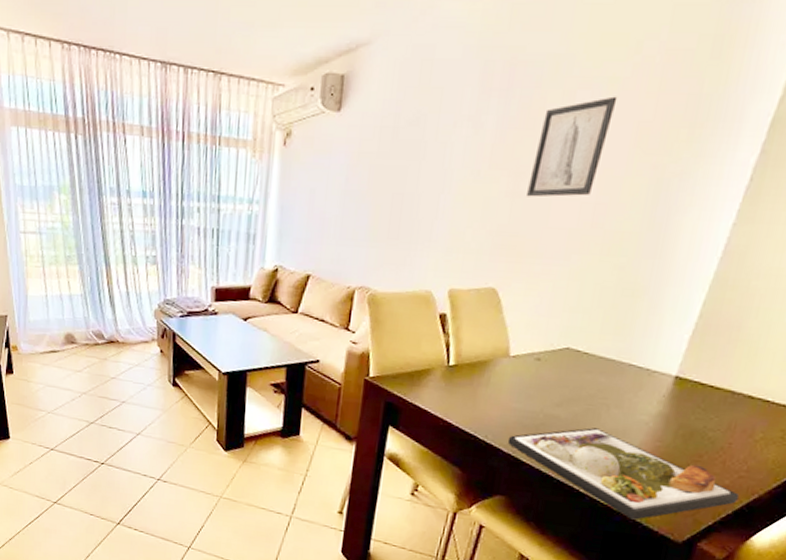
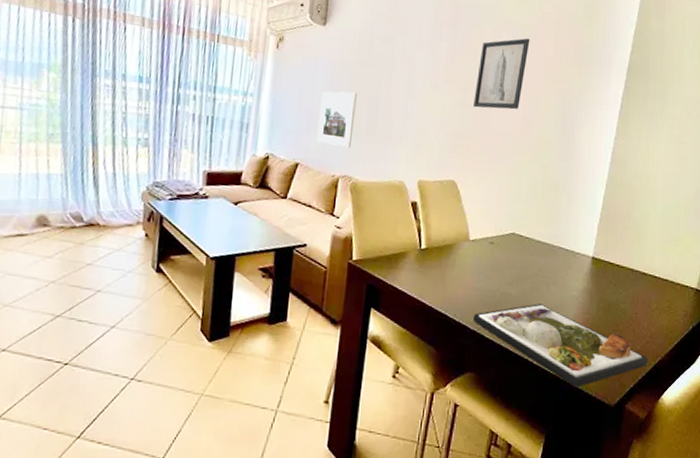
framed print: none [330,189,378,256] -> present [317,91,357,149]

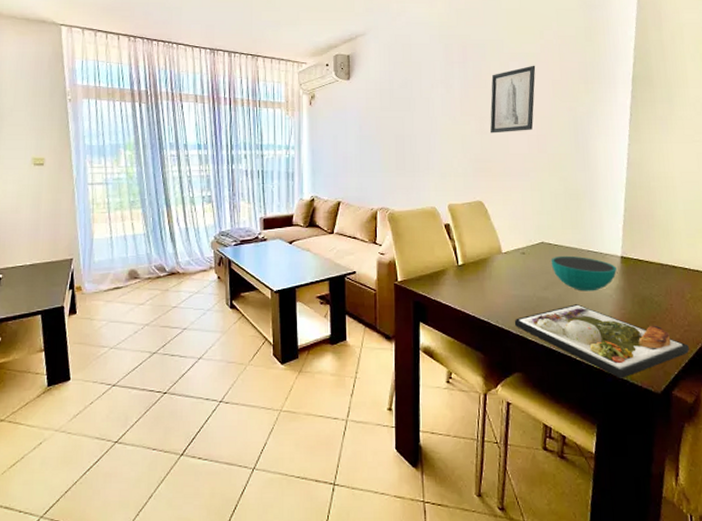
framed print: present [317,91,357,149] -> none [353,134,385,184]
bowl: none [519,250,587,292] -> present [551,255,617,292]

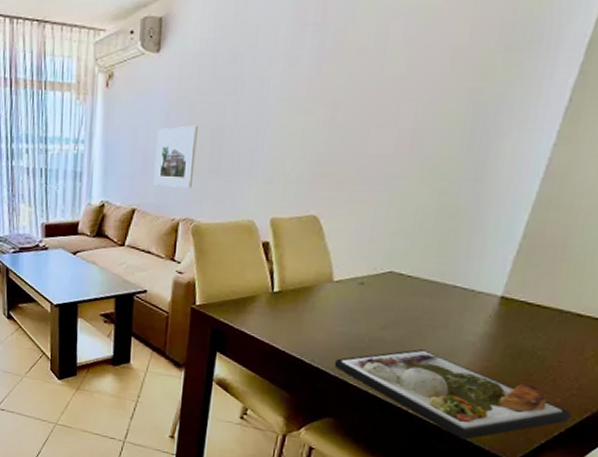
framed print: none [353,134,385,184] -> present [154,125,198,189]
wall art: present [490,65,536,133] -> none [344,25,431,126]
bowl: present [551,255,617,292] -> none [397,290,492,337]

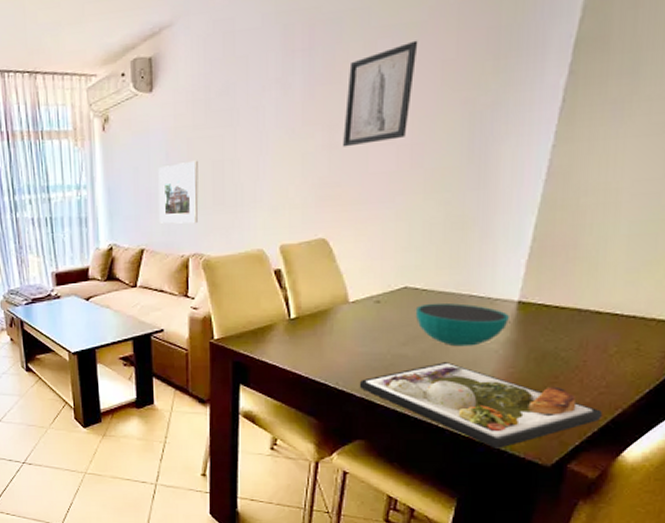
wall art: none [344,25,431,126] -> present [343,40,418,147]
bowl: none [397,290,492,337] -> present [415,302,511,347]

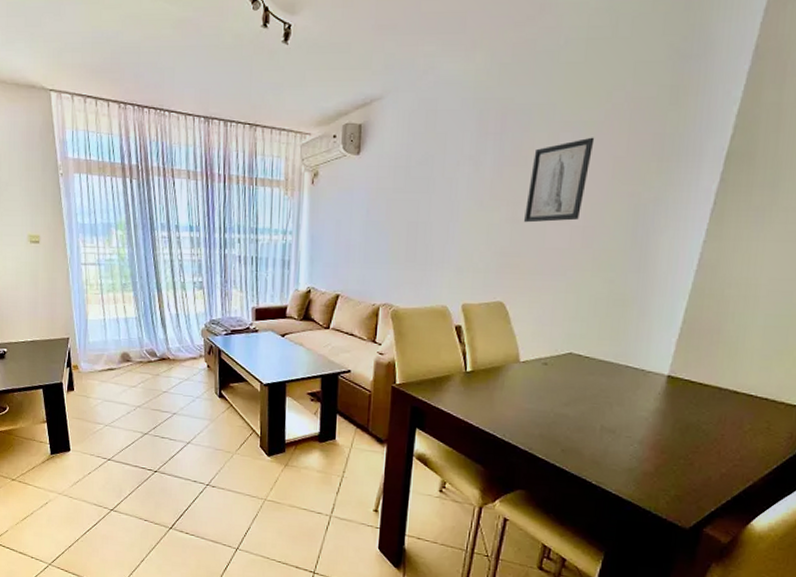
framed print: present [158,160,199,224] -> none [356,219,395,277]
dinner plate: present [359,362,602,449] -> none [523,424,735,509]
bowl: present [415,302,511,347] -> none [577,369,661,412]

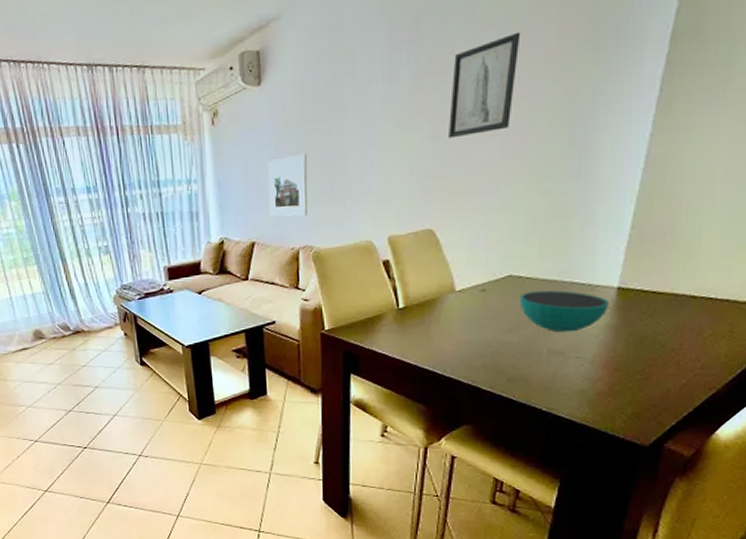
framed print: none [356,219,395,277] -> present [268,153,308,217]
bowl: none [577,369,661,412] -> present [519,290,611,333]

